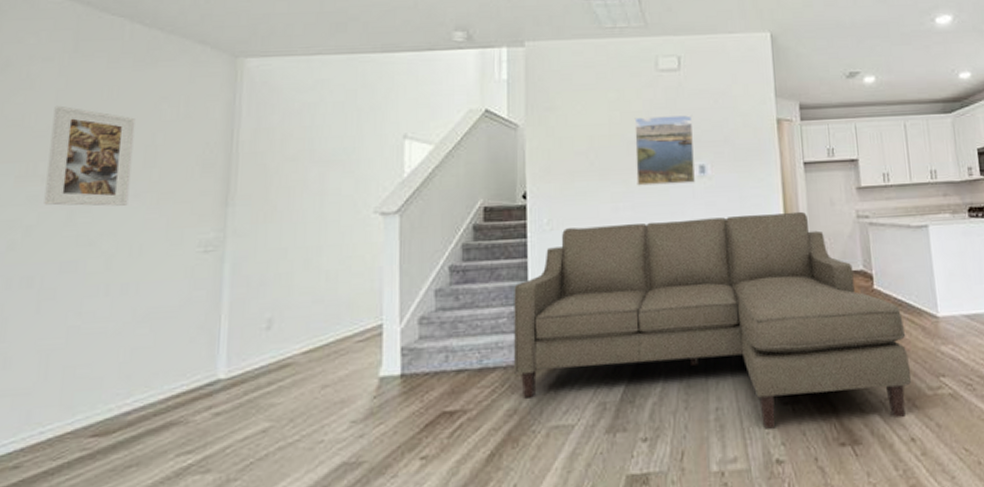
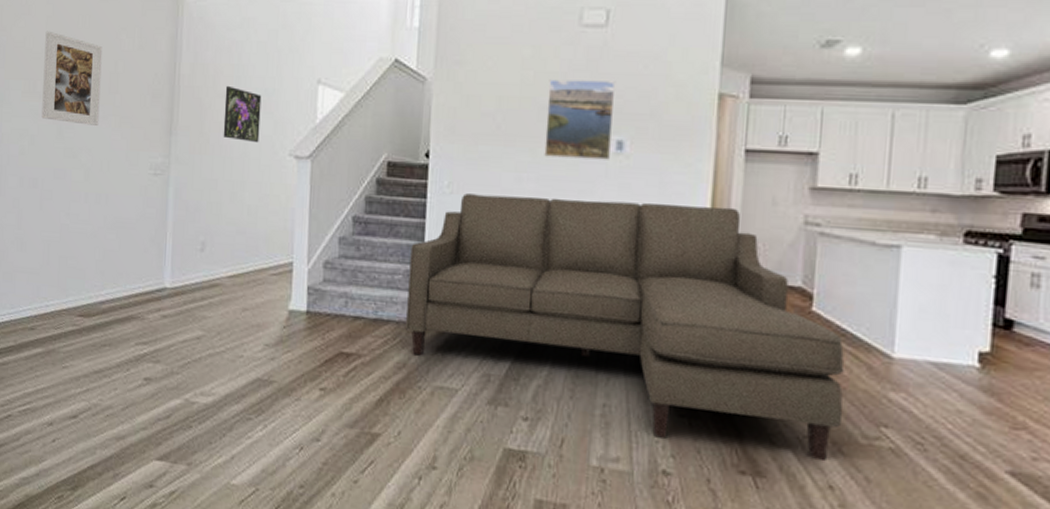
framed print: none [293,148,340,204] -> present [223,85,262,143]

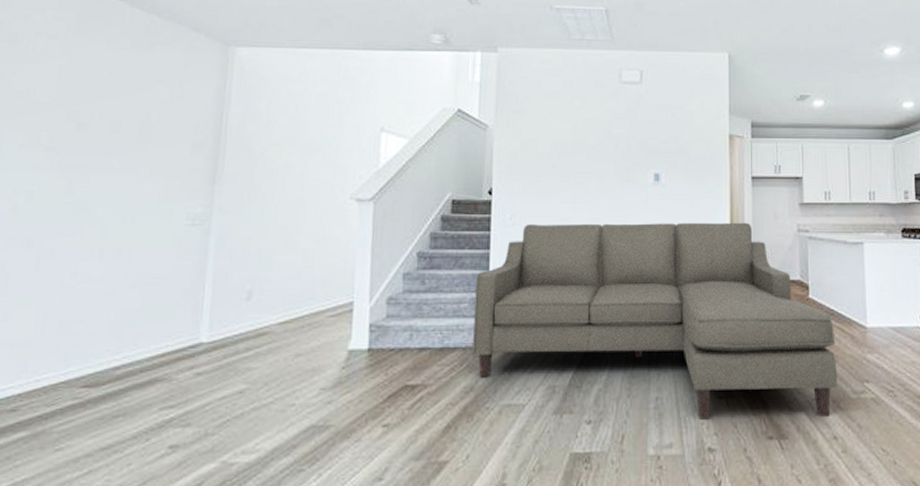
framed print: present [41,31,103,125] -> none [45,80,133,177]
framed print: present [223,85,262,143] -> none [276,134,321,189]
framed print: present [544,79,616,160] -> none [595,125,651,190]

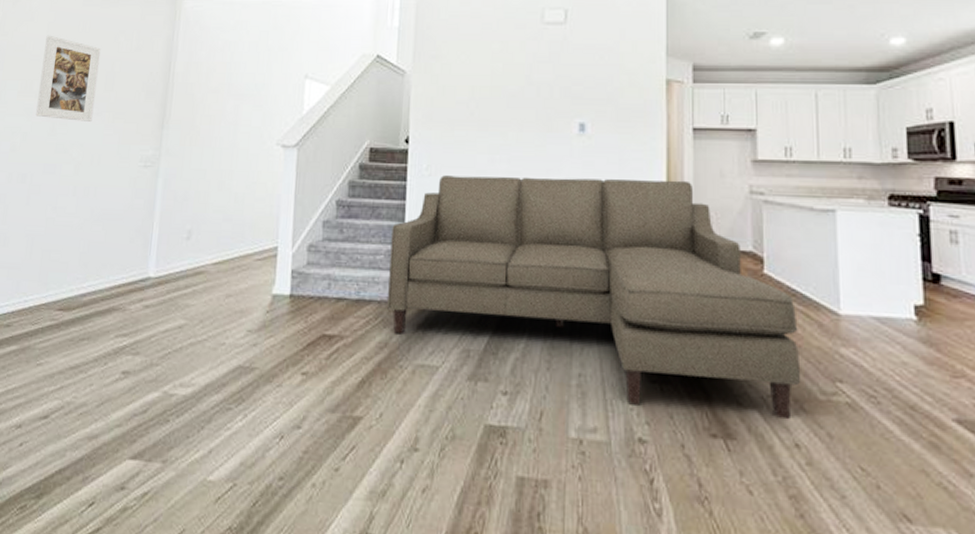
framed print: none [45,80,133,177] -> present [36,35,101,122]

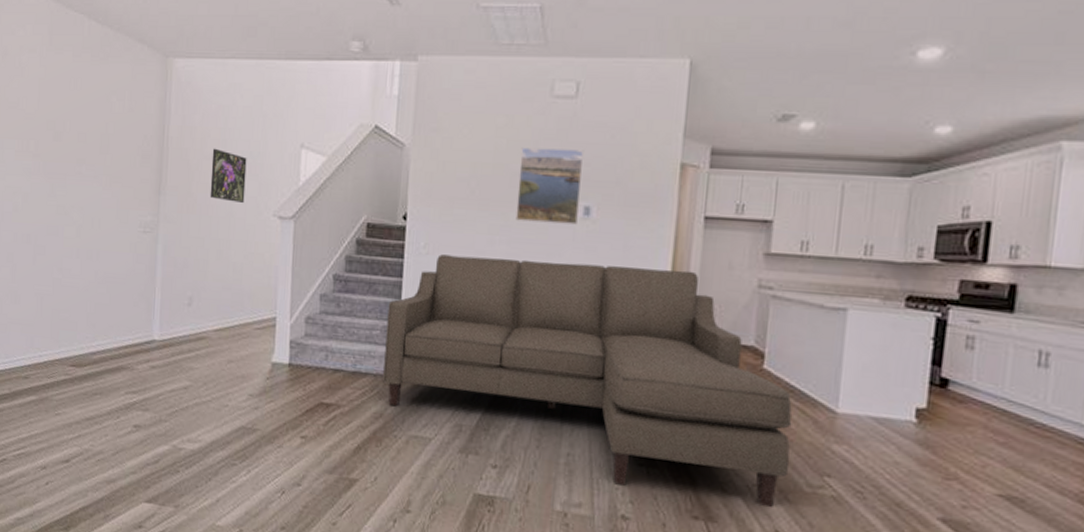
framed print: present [36,35,101,122] -> none [34,92,94,184]
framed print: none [213,81,252,134] -> present [210,148,247,204]
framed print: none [514,70,576,141] -> present [515,147,585,225]

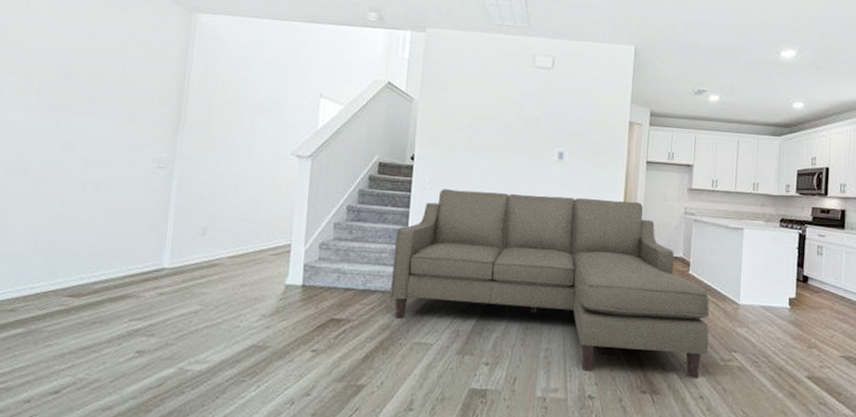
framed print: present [210,148,247,204] -> none [229,94,268,144]
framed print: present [515,147,585,225] -> none [505,105,559,166]

